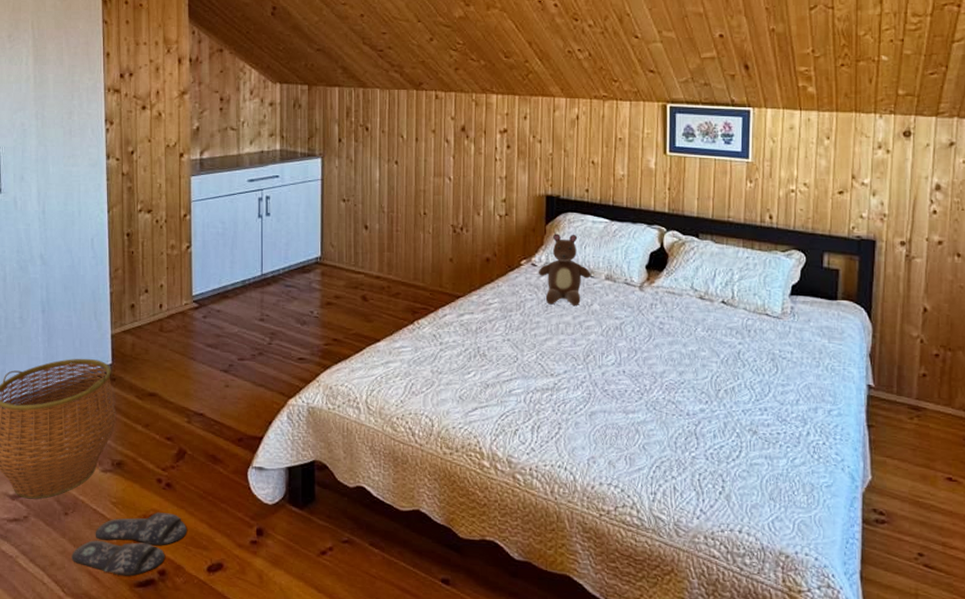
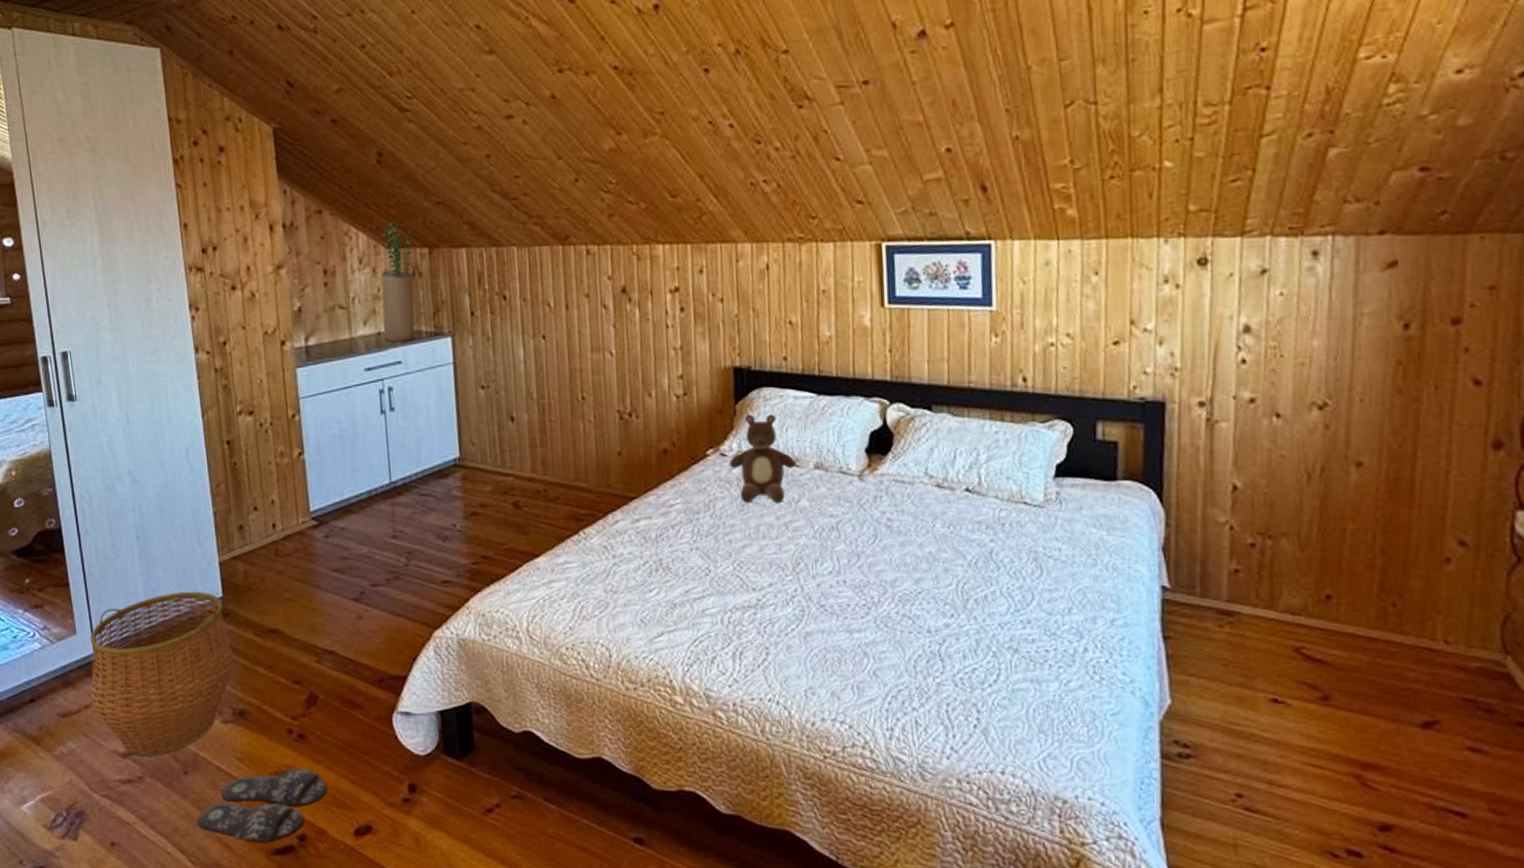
vase: none [265,59,298,160] -> present [381,217,415,343]

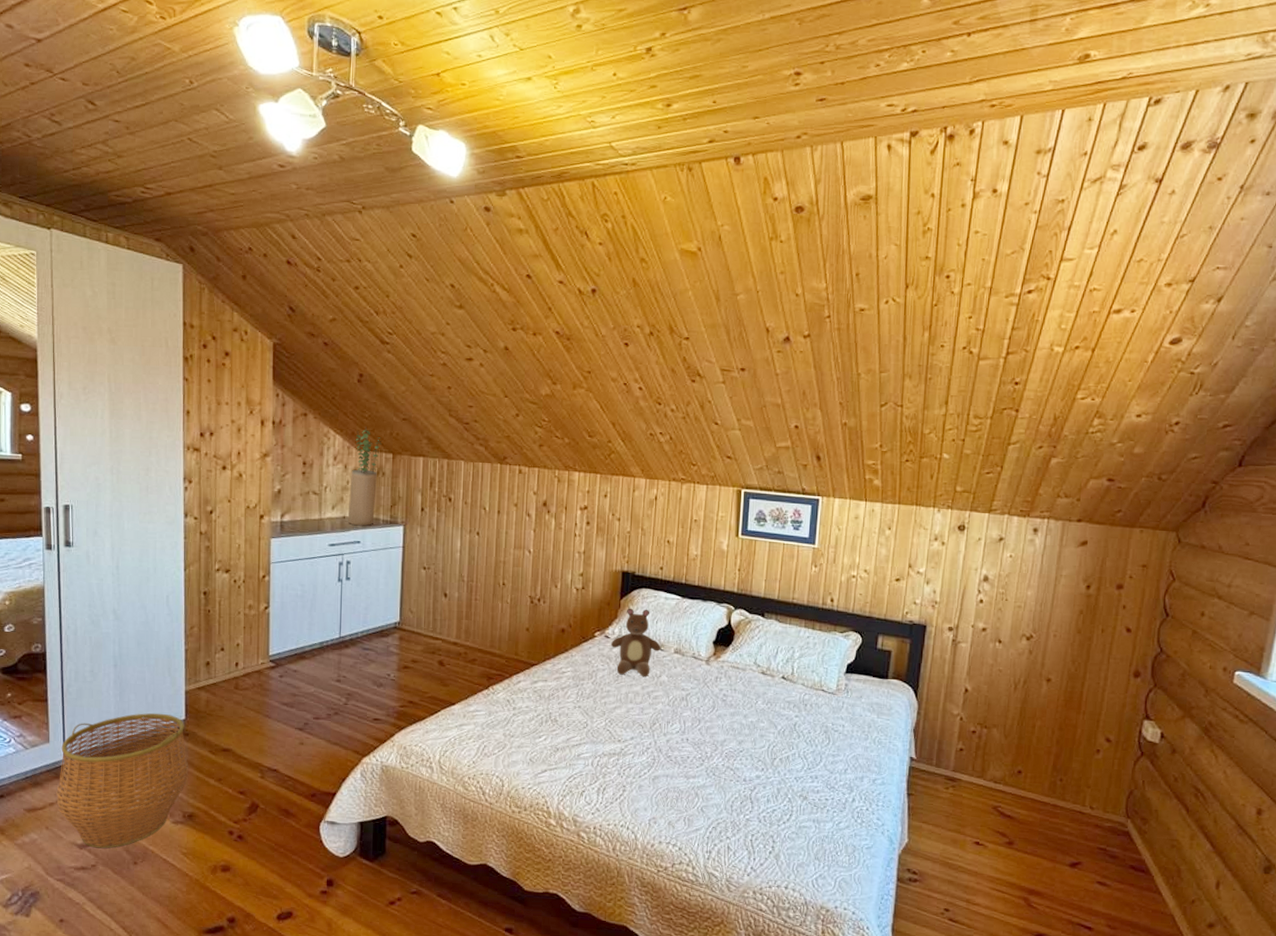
slippers: present [196,768,327,843] -> none [140,863,257,923]

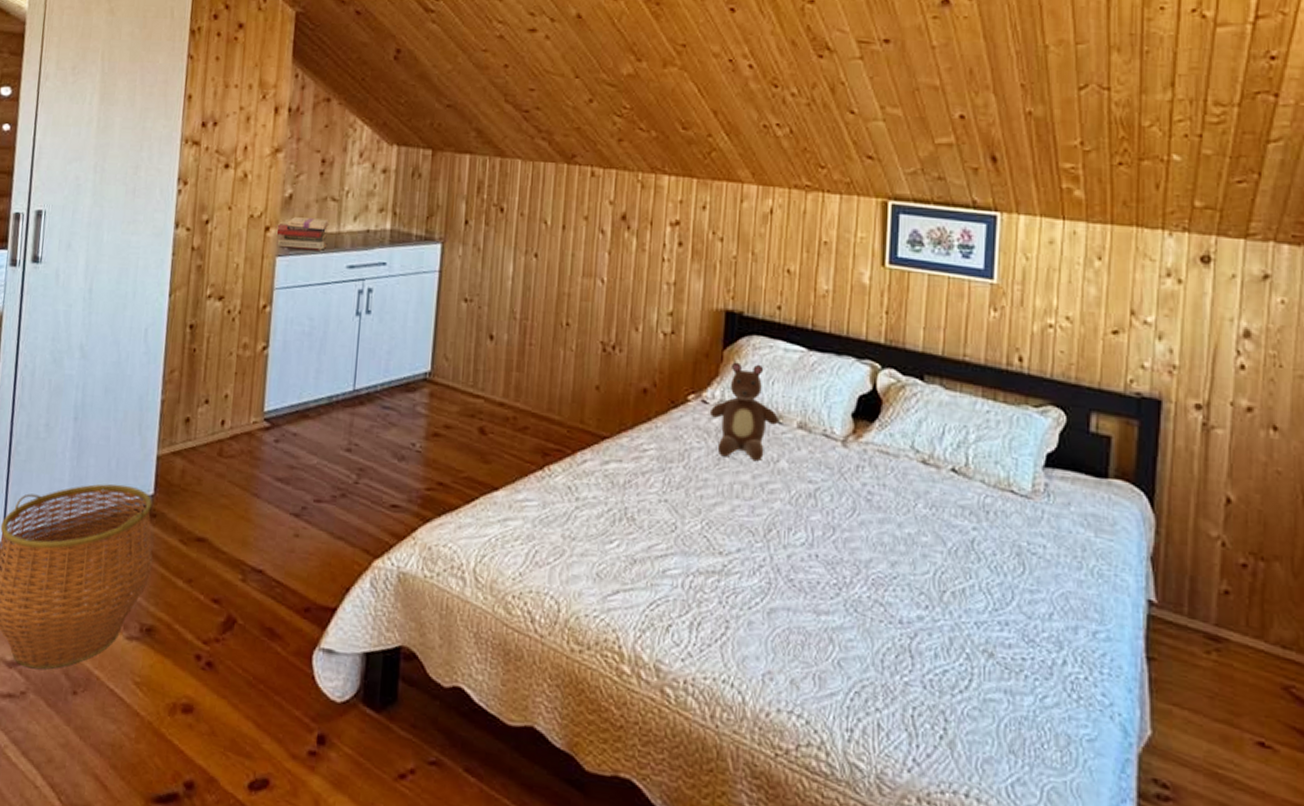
books: none [268,507,312,534] -> present [275,217,330,252]
vase: present [347,426,382,526] -> none [372,115,420,243]

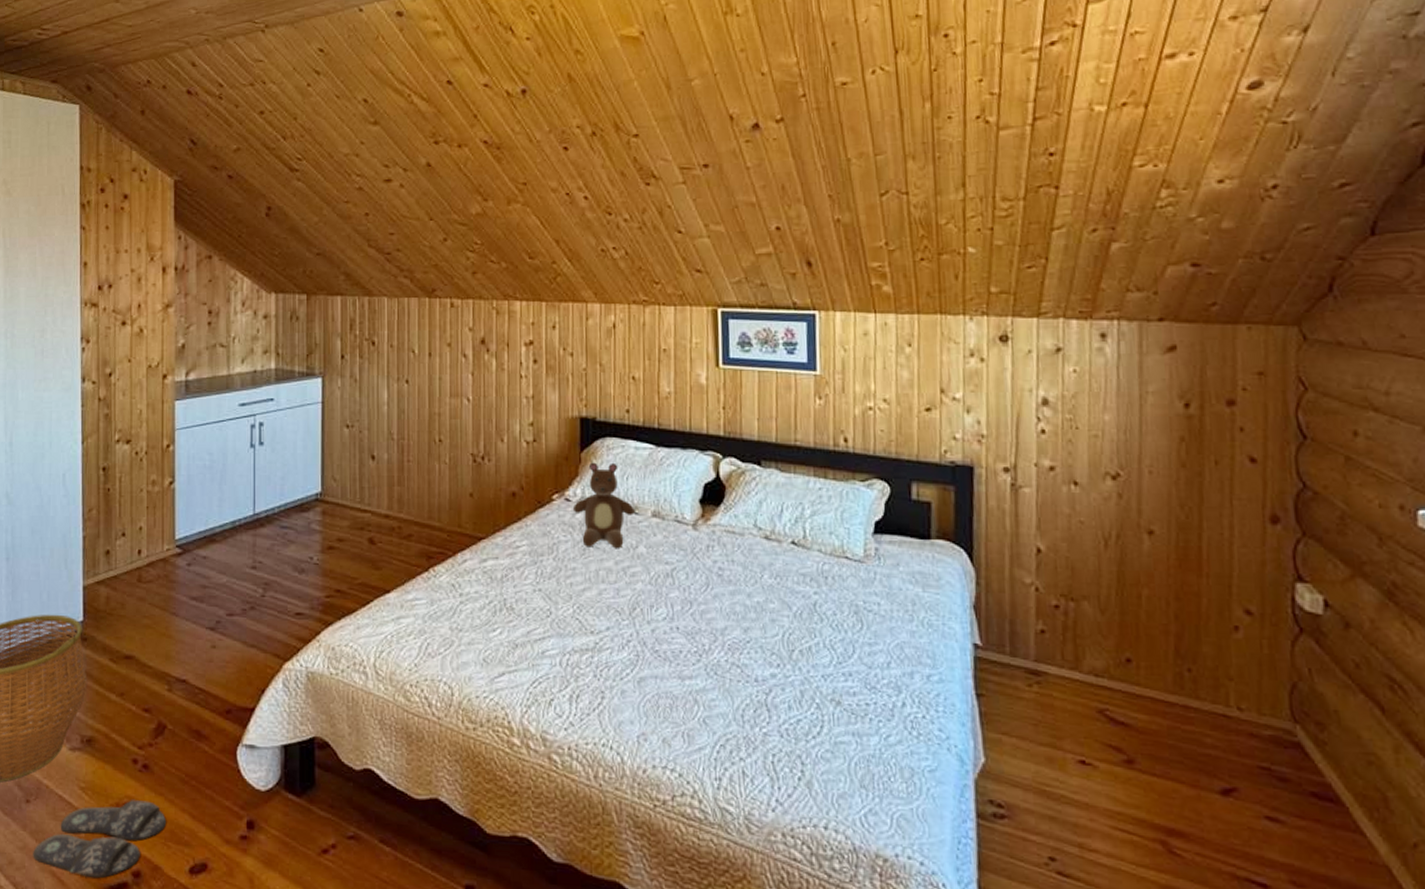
slippers: none [75,700,227,787] -> present [33,800,166,879]
books: present [275,217,330,252] -> none [172,364,220,393]

